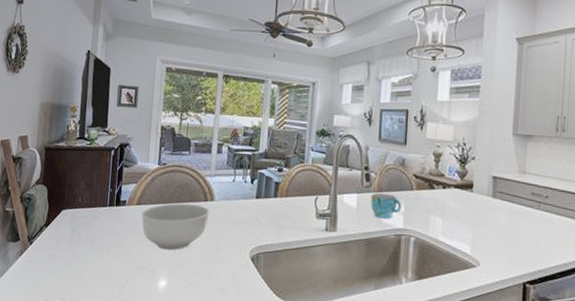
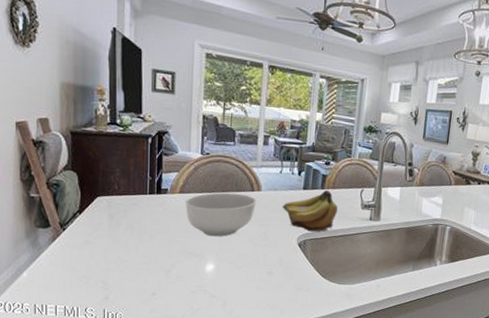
fruit: none [234,198,291,244] -> present [282,189,338,232]
cup: present [370,192,402,219] -> none [412,186,441,210]

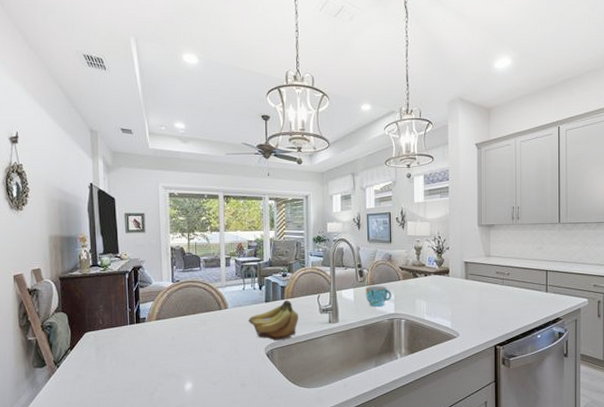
bowl: present [184,192,256,237] -> none [161,313,224,357]
cup: none [412,186,441,210] -> present [365,285,392,307]

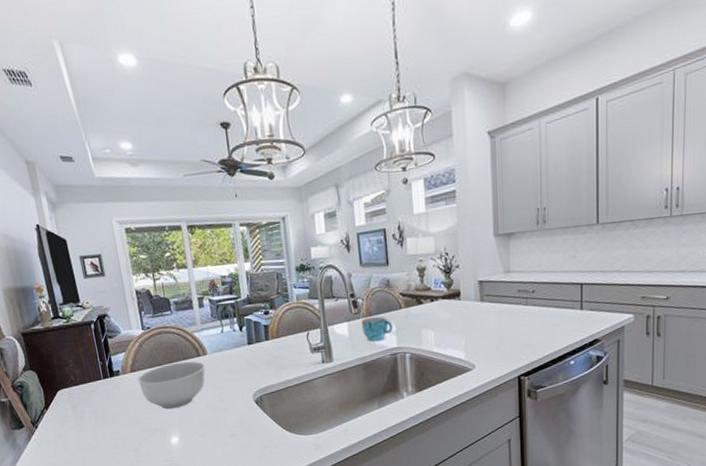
bowl: none [161,313,224,357] -> present [137,361,205,409]
fruit: present [248,299,298,341] -> none [230,340,287,387]

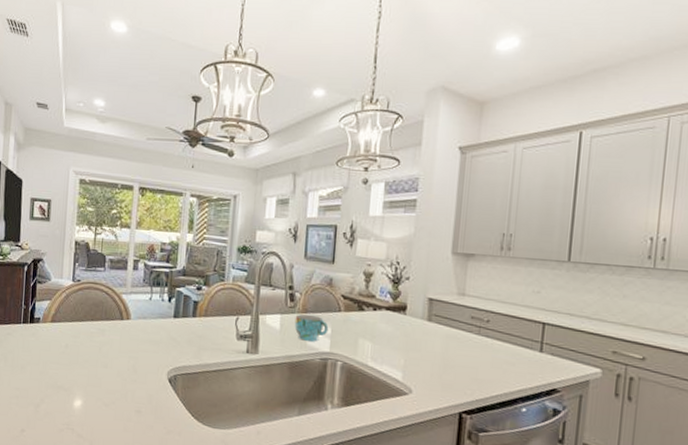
bowl: present [137,361,205,409] -> none [55,321,125,370]

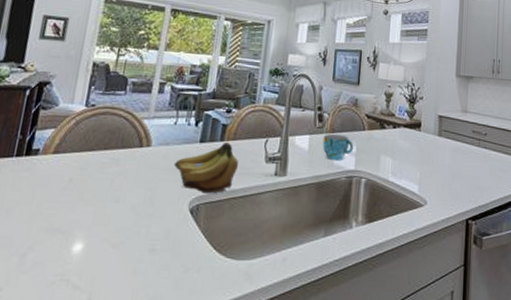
fruit: none [151,318,211,366] -> present [173,141,238,194]

